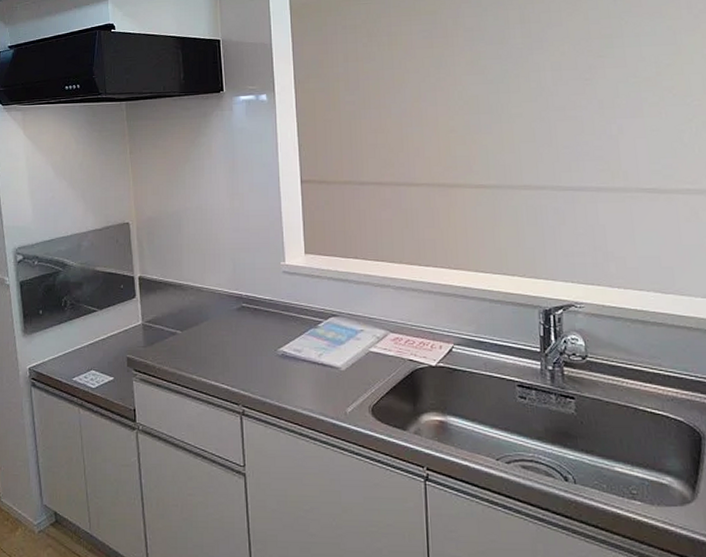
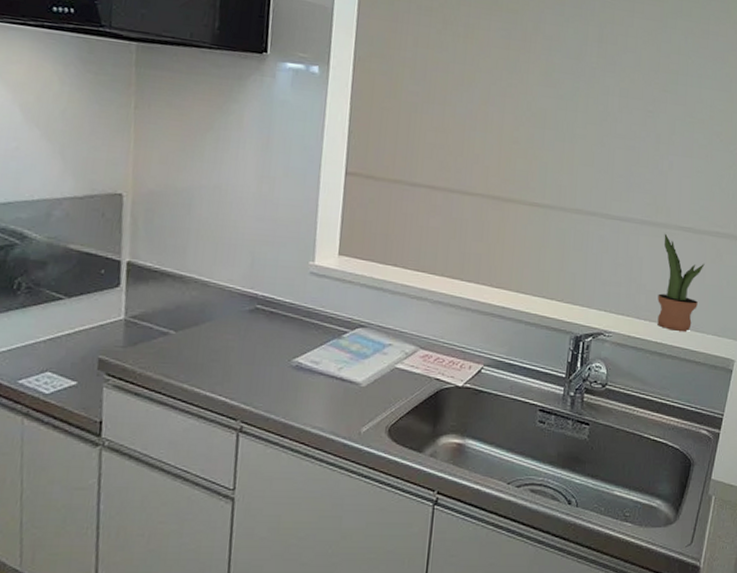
potted plant: none [625,197,679,296] -> present [657,233,705,331]

